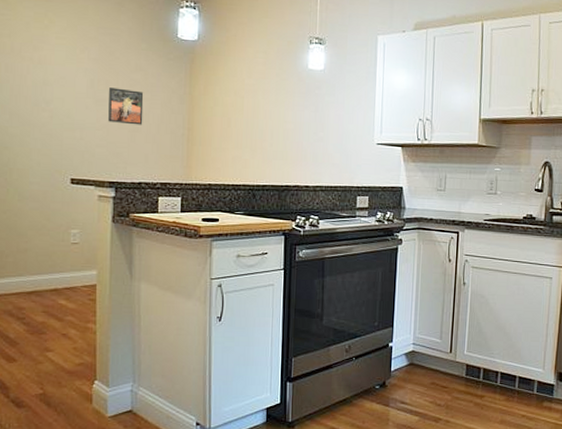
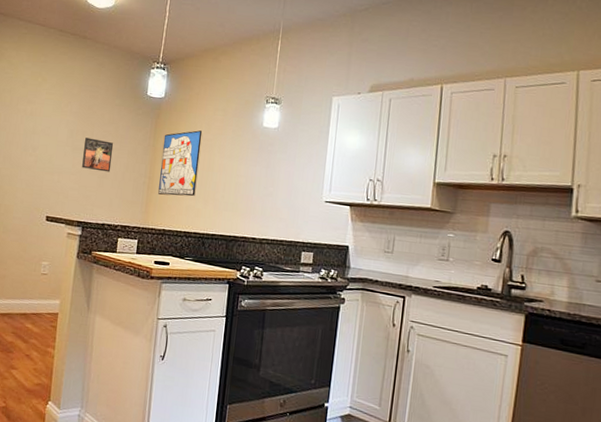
wall art: none [200,75,244,147] -> present [158,130,203,197]

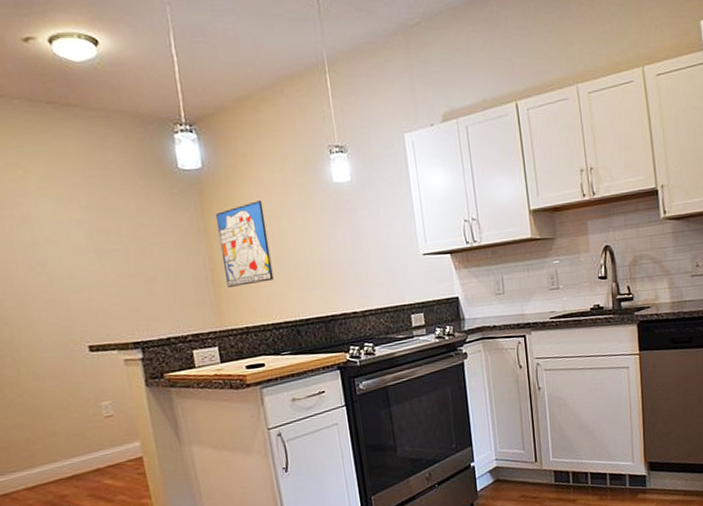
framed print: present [82,138,114,172] -> none [111,235,158,276]

